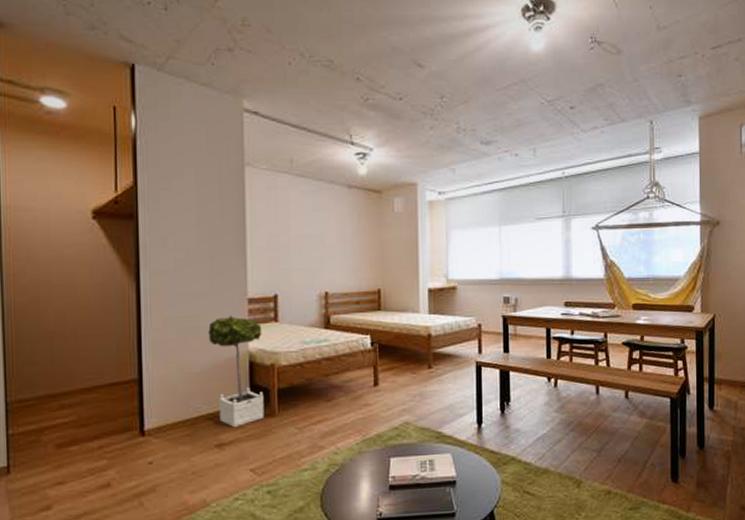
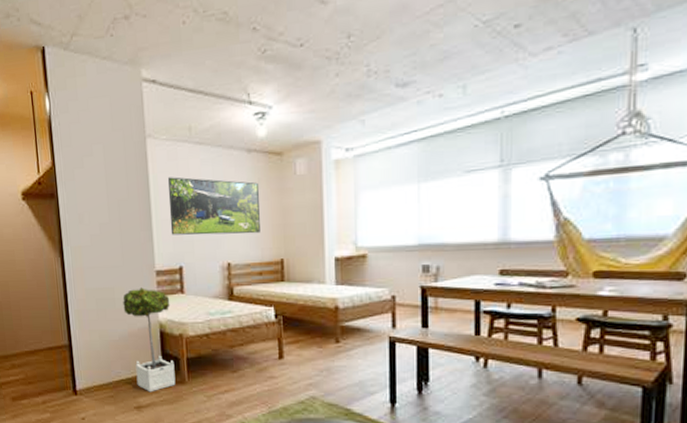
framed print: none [265,206,359,265] -> present [167,177,260,235]

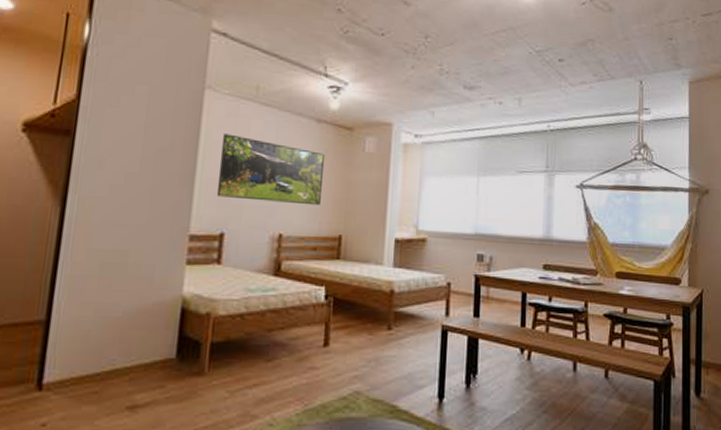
potted tree: present [123,288,176,392] -> none [136,253,202,387]

